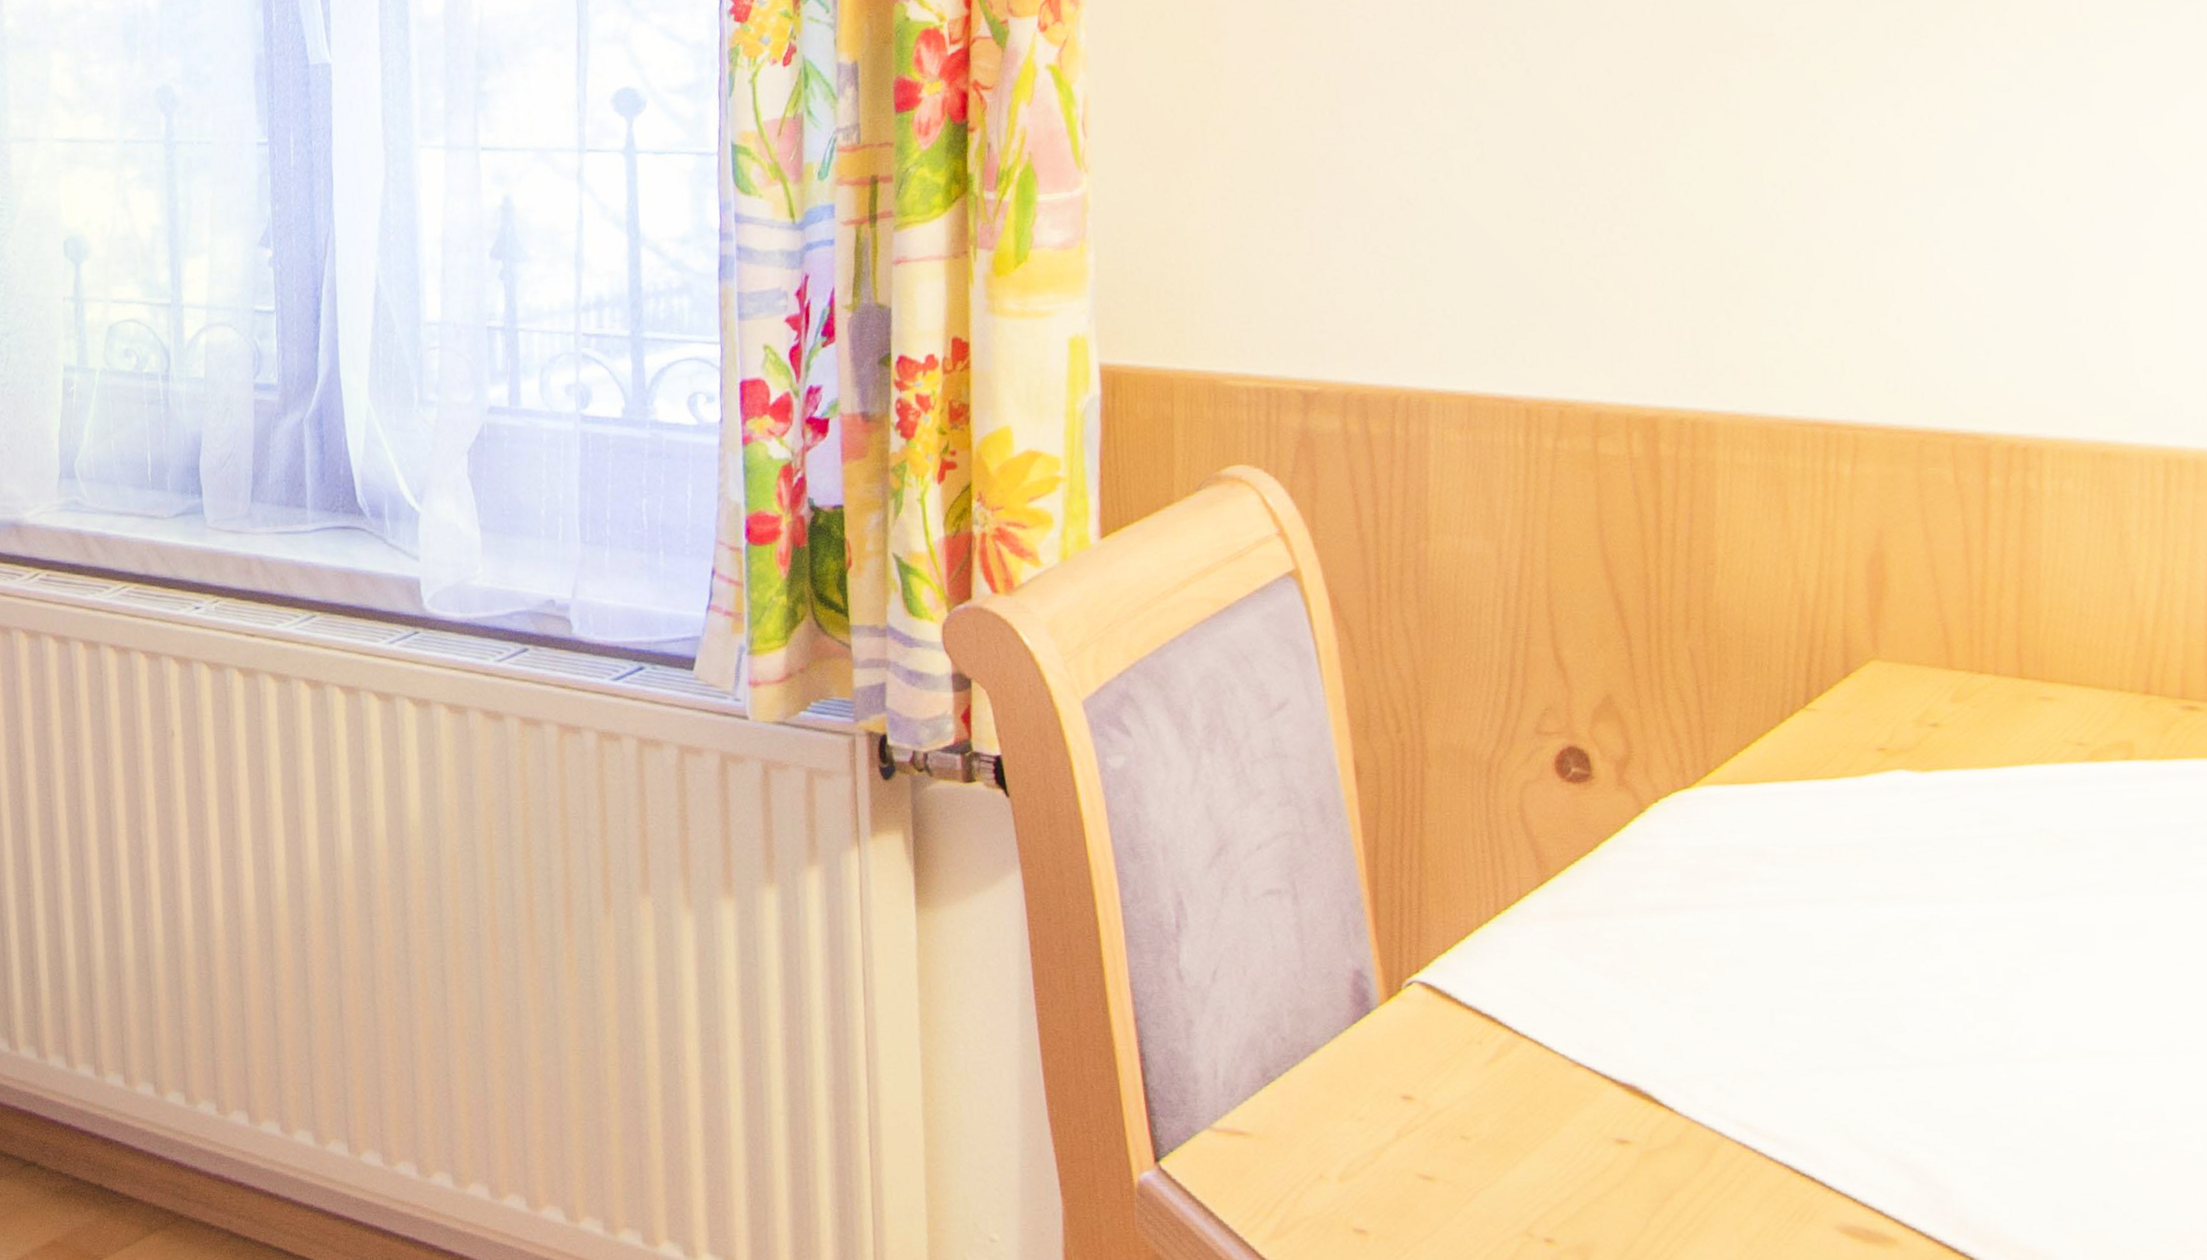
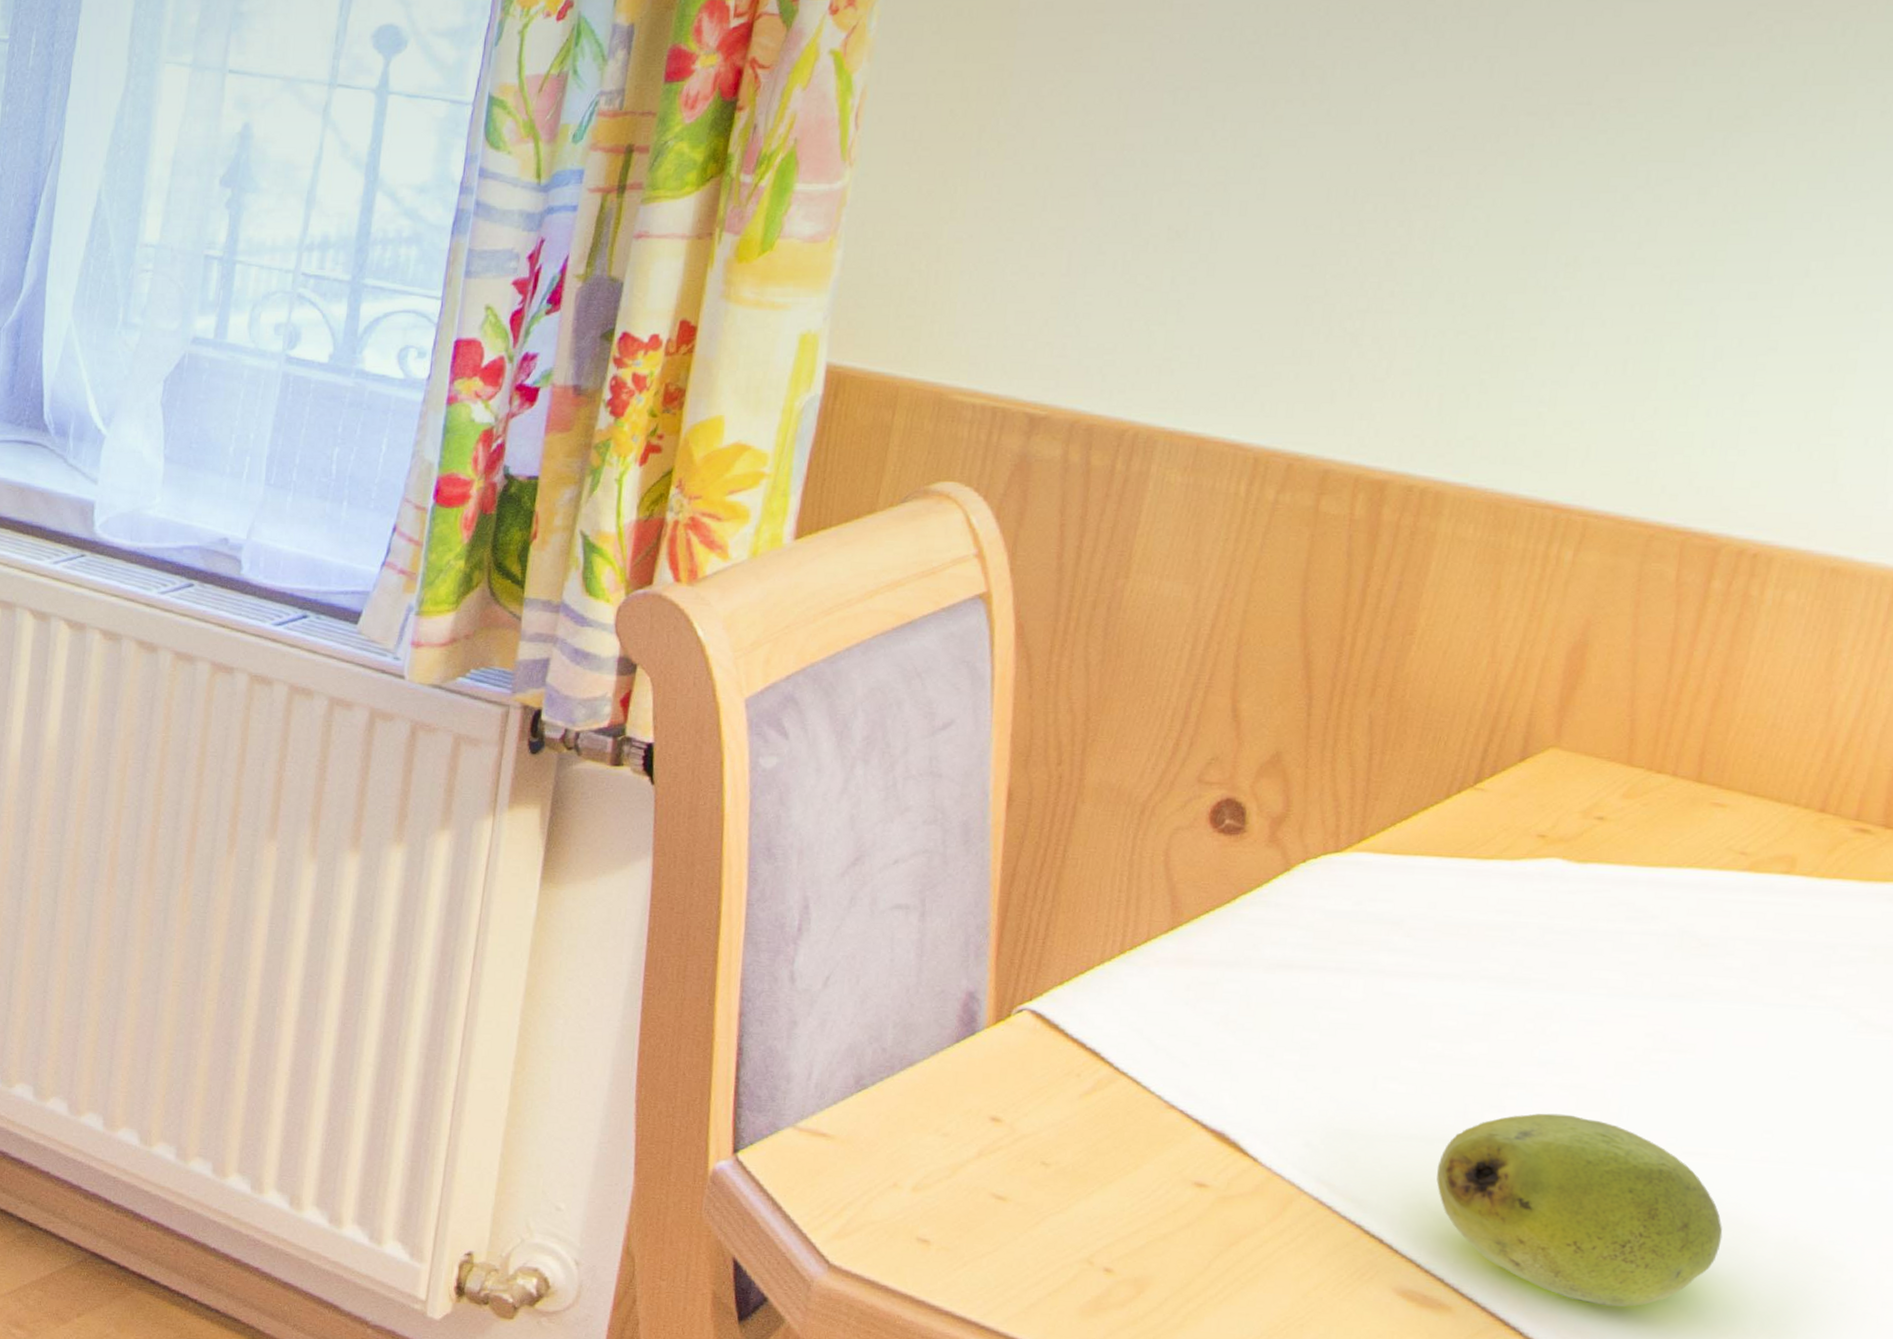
fruit: none [1852,1027,2149,1221] -> present [1436,1113,1723,1307]

